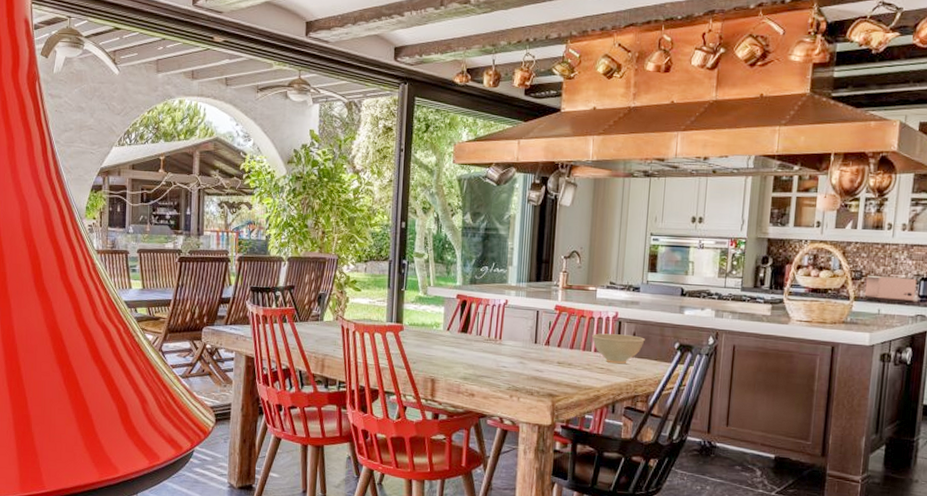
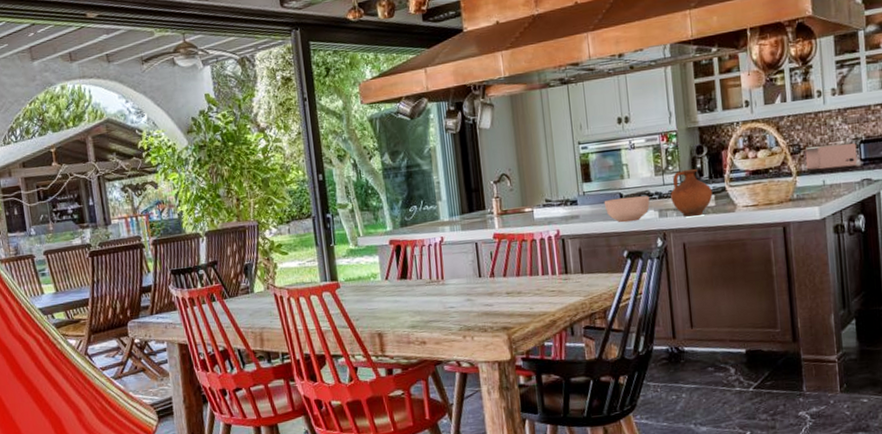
bowl: present [591,333,645,364] -> none [536,251,592,285]
bowl: none [665,292,710,317] -> present [603,195,650,223]
ceramic jug: none [729,276,771,323] -> present [670,168,713,218]

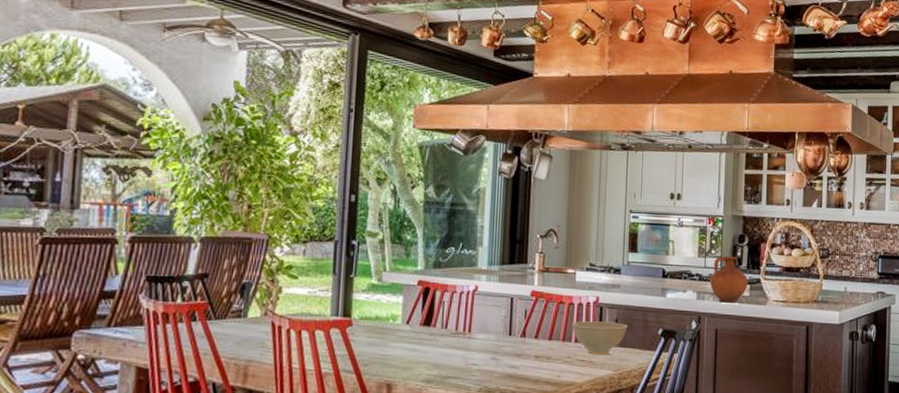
bowl: none [536,251,592,285] -> present [571,321,628,355]
bowl: present [603,195,650,223] -> none [646,273,691,300]
toaster: present [805,142,857,173] -> none [832,253,876,282]

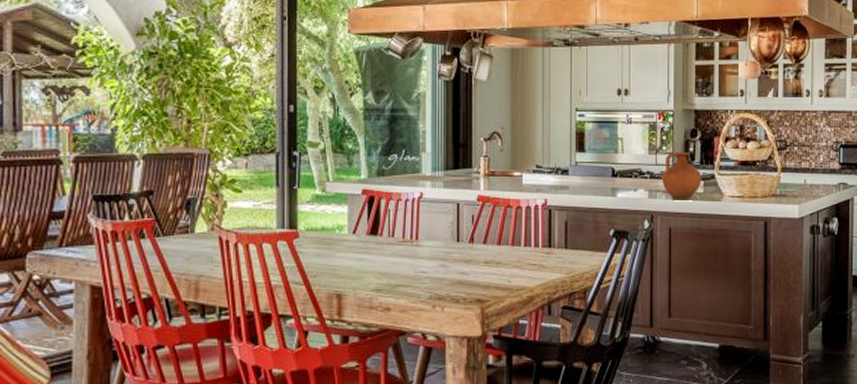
bowl: present [571,321,628,355] -> none [520,224,578,258]

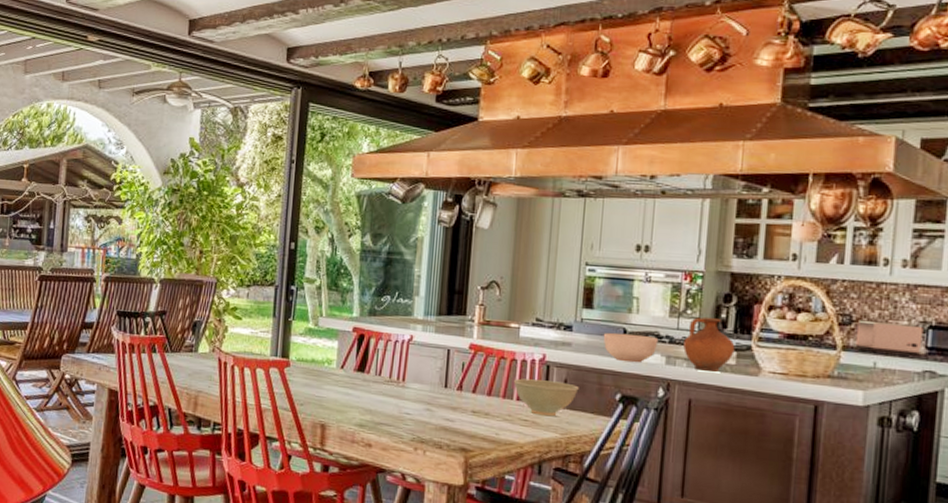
bowl: none [520,224,578,258] -> present [513,378,579,417]
bowl: none [595,173,642,199] -> present [603,332,659,363]
toaster: none [790,144,837,172] -> present [855,320,924,357]

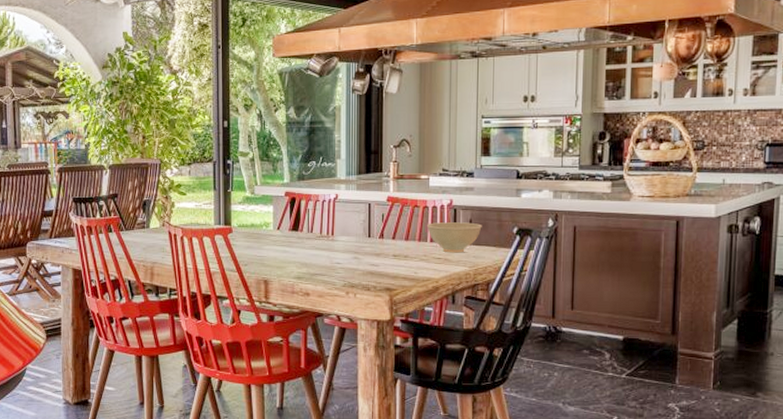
bowl: present [603,332,659,363] -> none [500,174,547,200]
ceramic jug: present [683,316,735,373] -> none [567,153,610,202]
toaster: present [855,320,924,357] -> none [707,144,762,172]

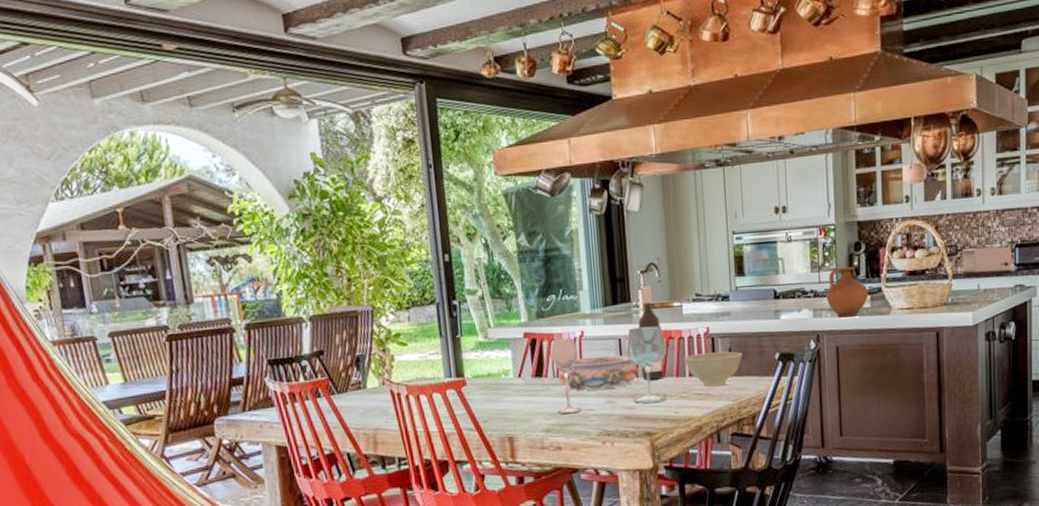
wineglass: none [307,199,331,265] -> present [550,337,582,415]
bowl: none [312,217,385,246] -> present [557,355,639,391]
wine glass: none [373,194,412,263] -> present [625,326,668,404]
bottle: none [387,159,408,242] -> present [638,285,664,381]
ceramic jug: none [567,153,610,202] -> present [826,266,869,319]
toaster: none [707,144,762,172] -> present [962,246,1012,277]

